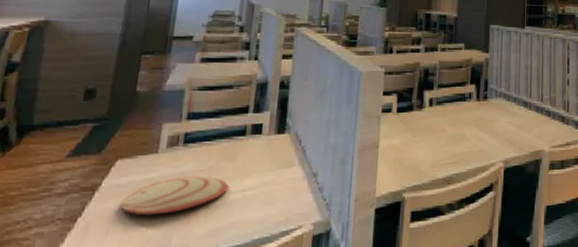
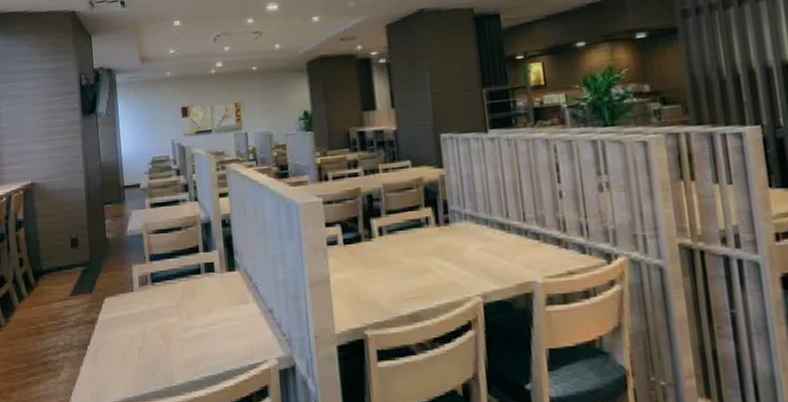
plate: present [120,176,229,216] -> none [115,312,195,346]

